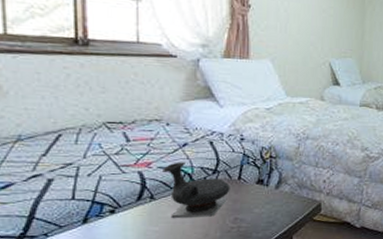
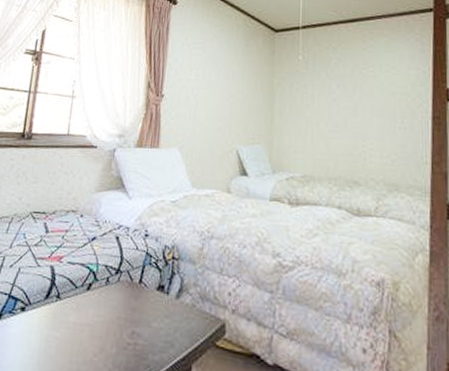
teapot: present [163,162,230,218] -> none [71,257,131,327]

